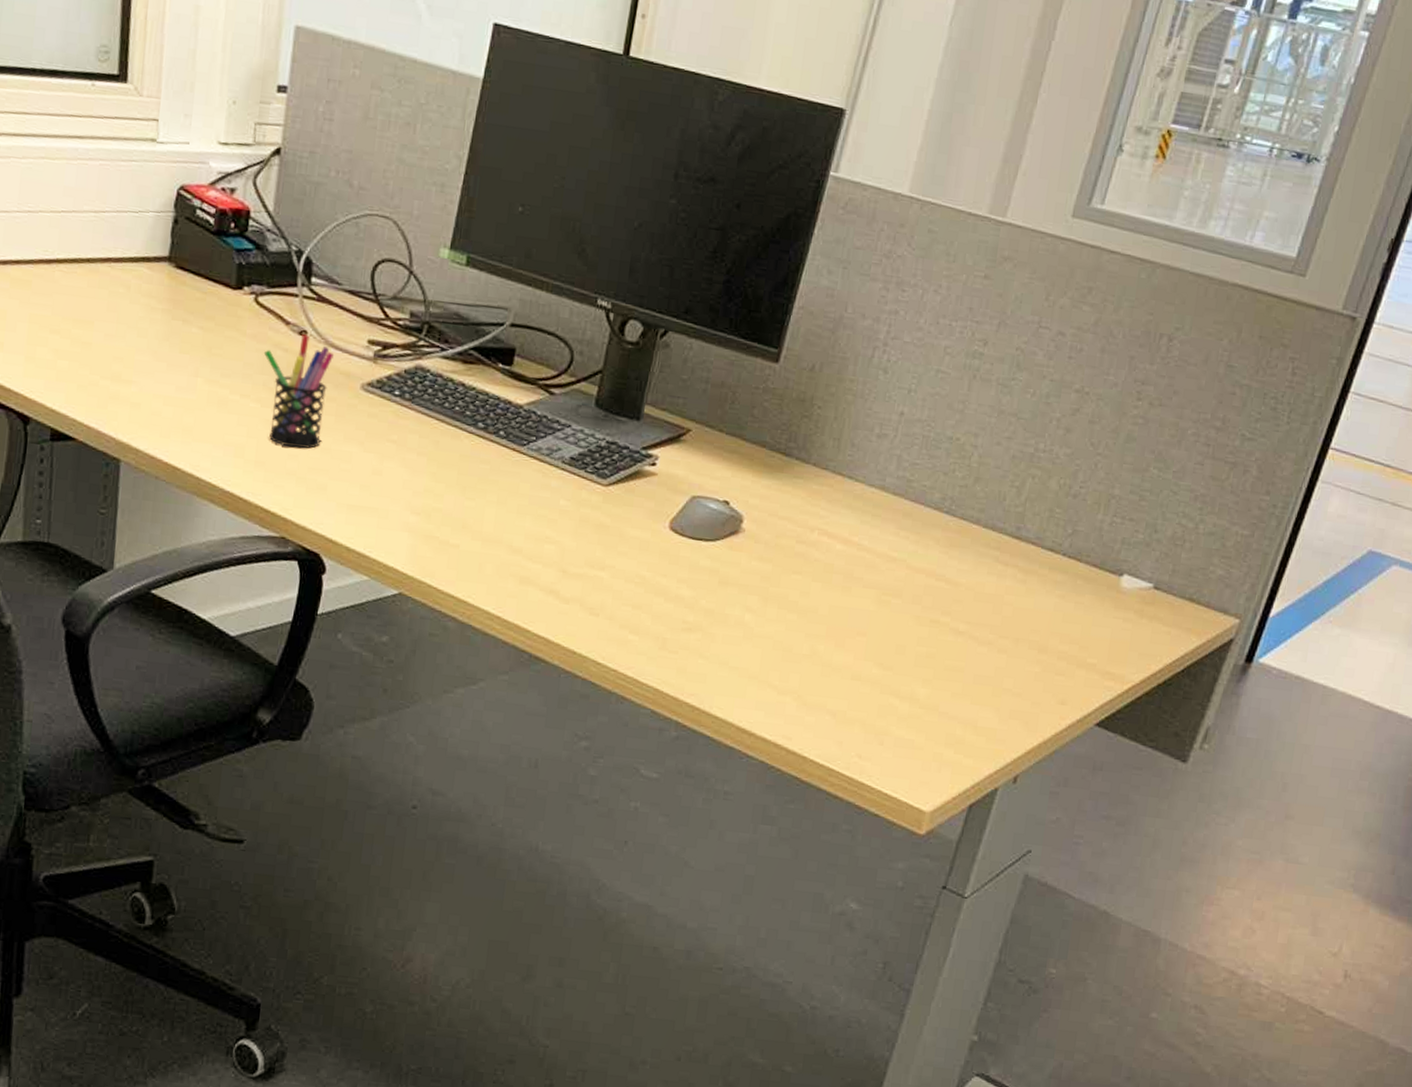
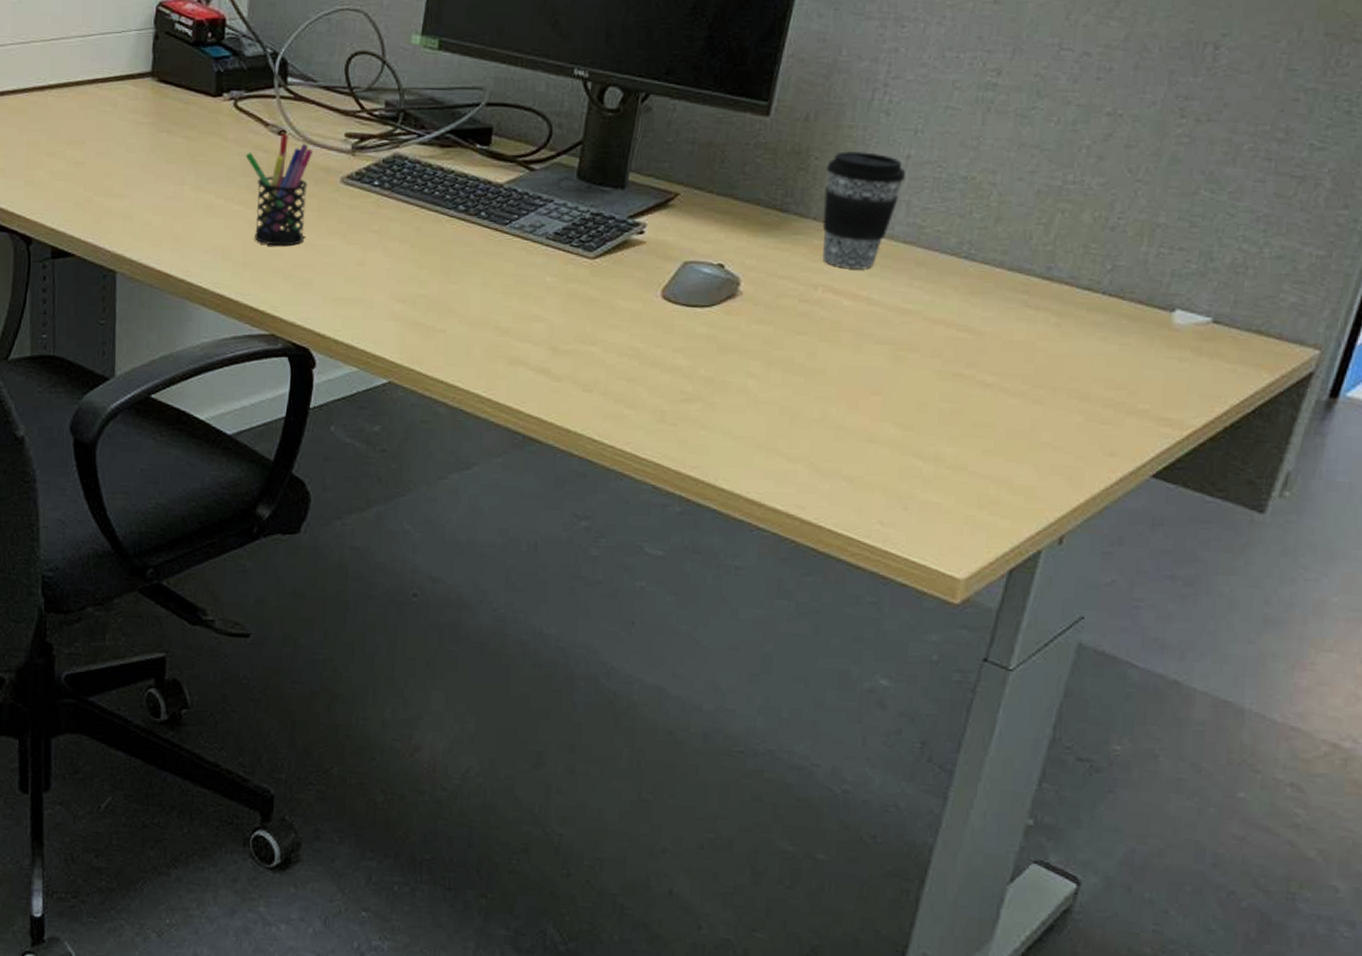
coffee cup: none [820,403,899,516] -> present [822,151,906,268]

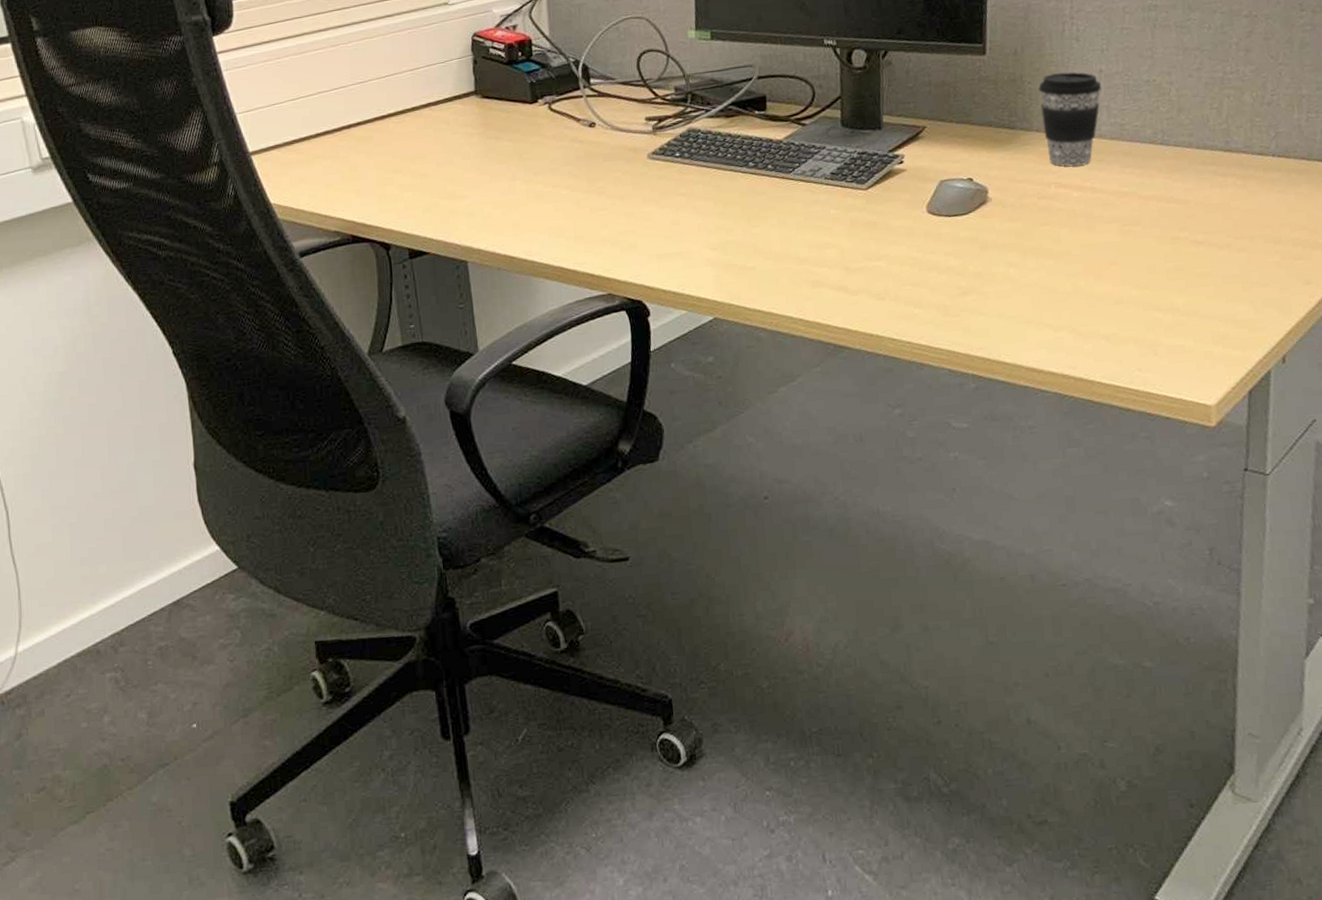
pen holder: present [245,134,314,247] -> none [564,125,624,219]

